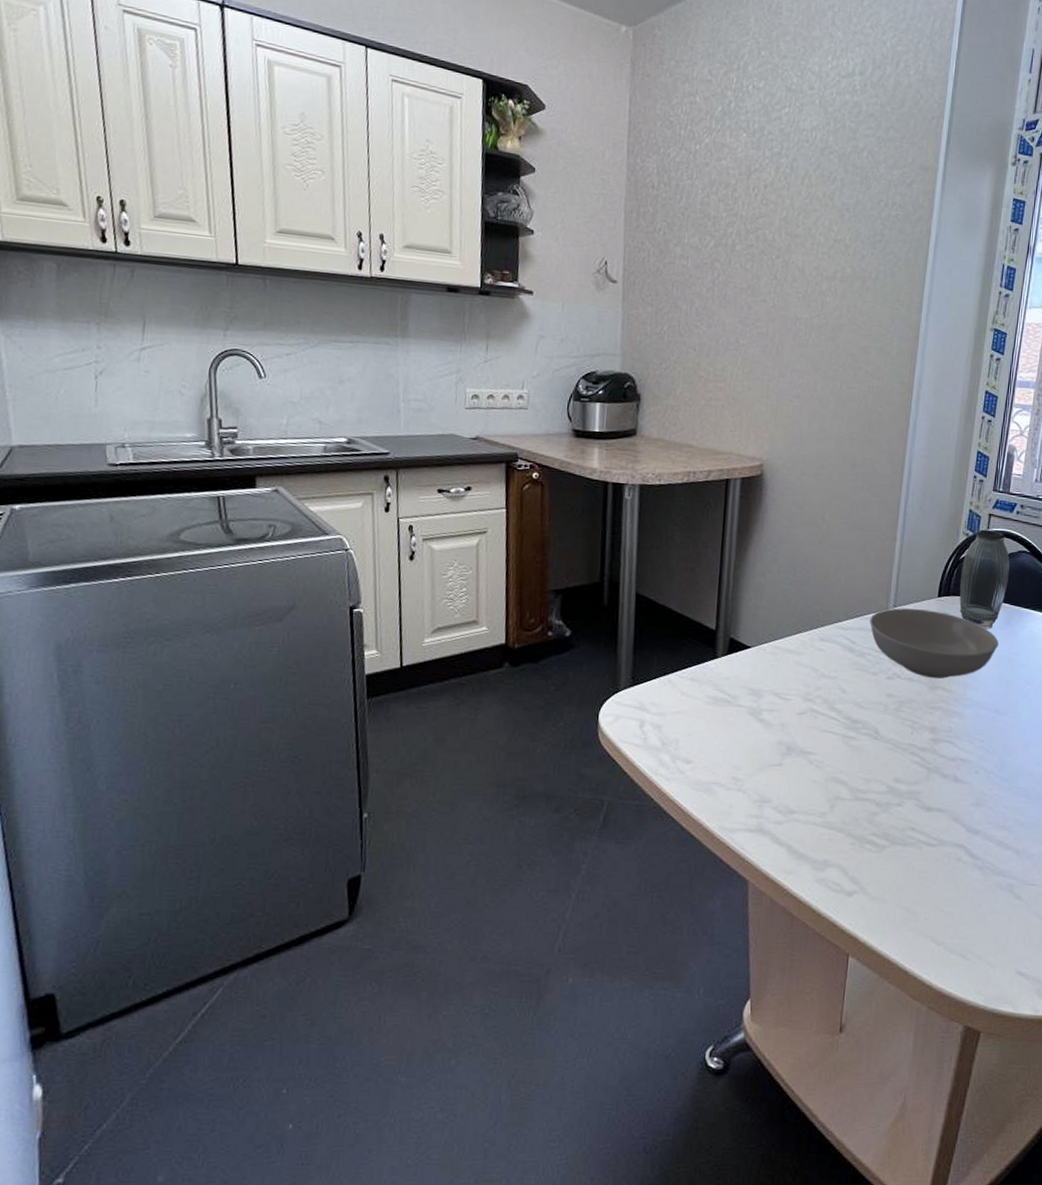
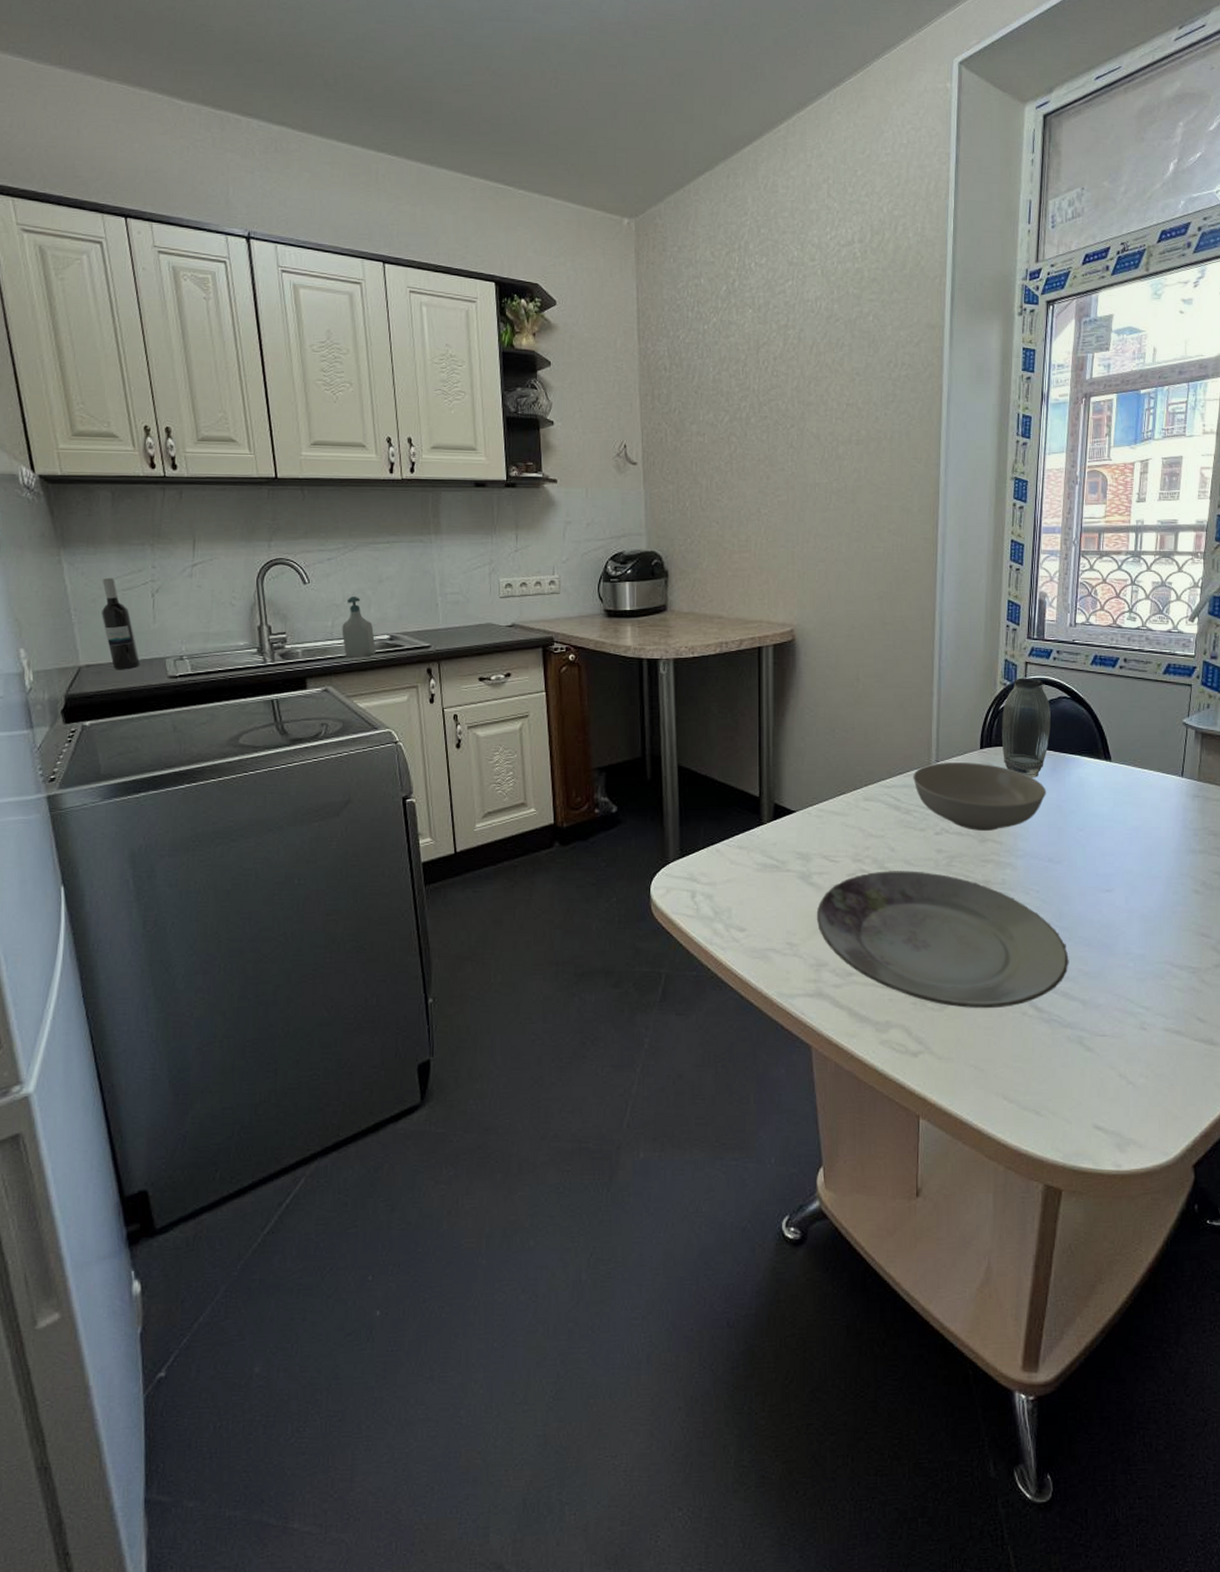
wine bottle: none [39,354,78,454] -> present [102,578,140,670]
soap bottle: none [296,394,332,460] -> present [342,596,376,659]
plate: none [763,712,1007,853] -> present [816,871,1069,1009]

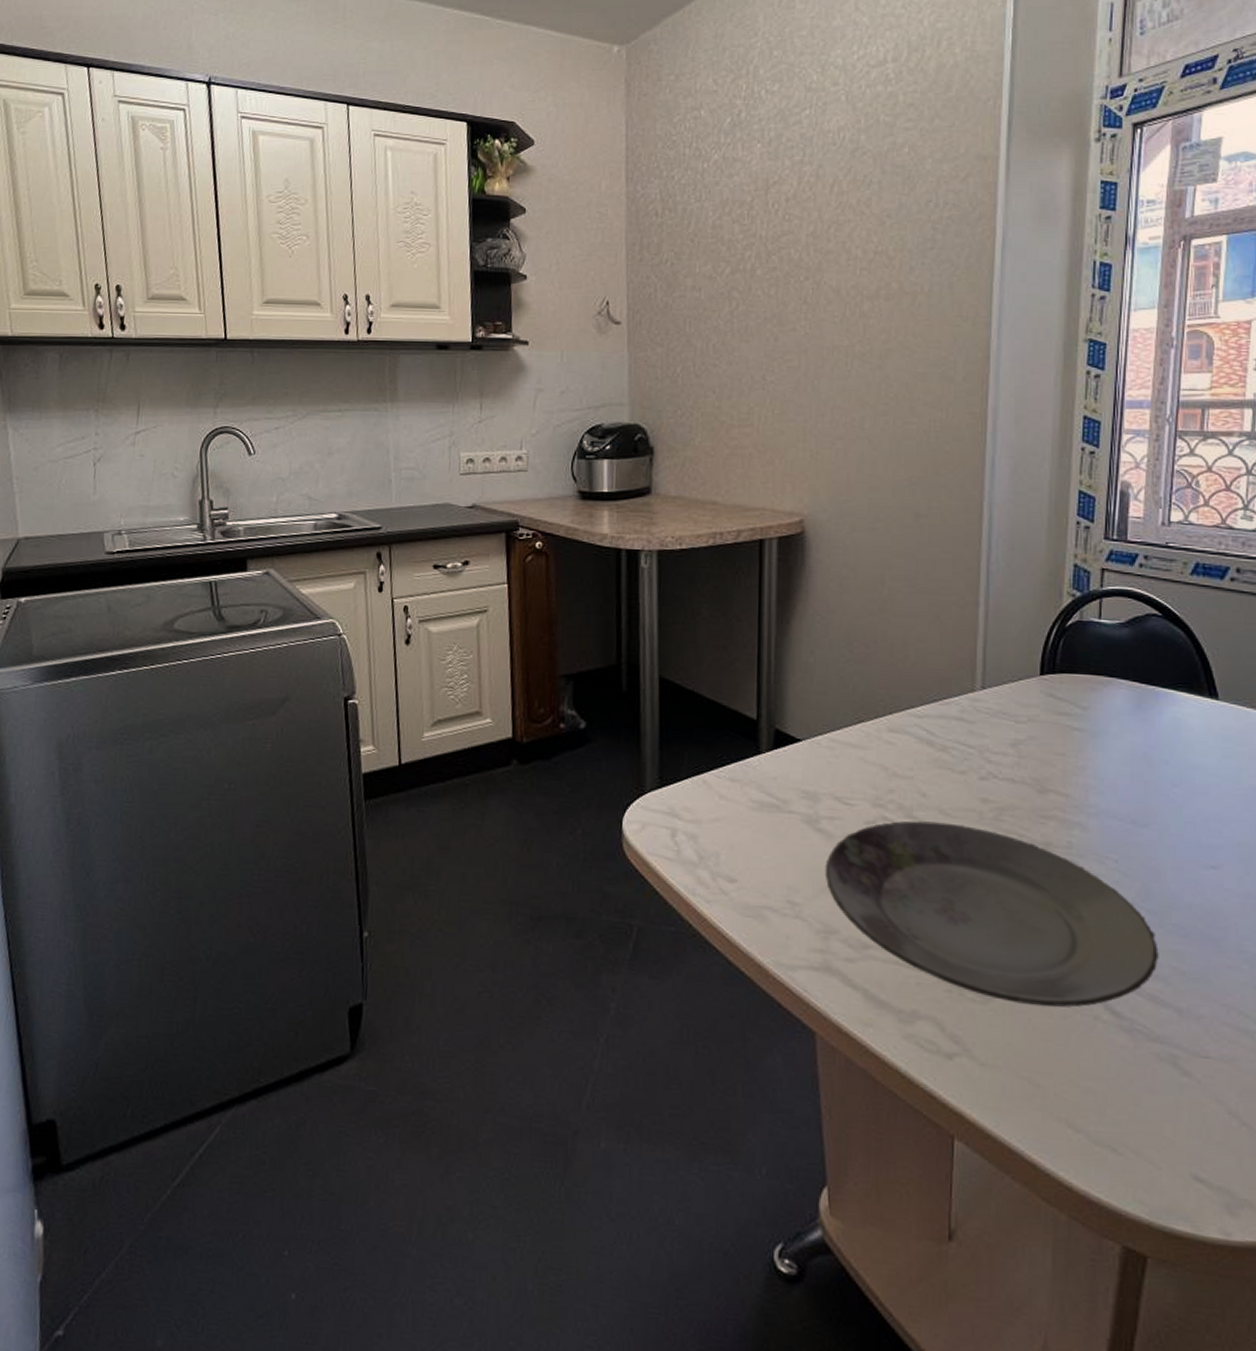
wine bottle: present [102,578,140,670] -> none [43,444,78,544]
soap bottle: present [342,596,376,659] -> none [286,469,323,539]
bowl: present [913,762,1046,831] -> none [952,689,1128,779]
vase: present [1001,678,1051,778] -> none [1068,588,1135,715]

